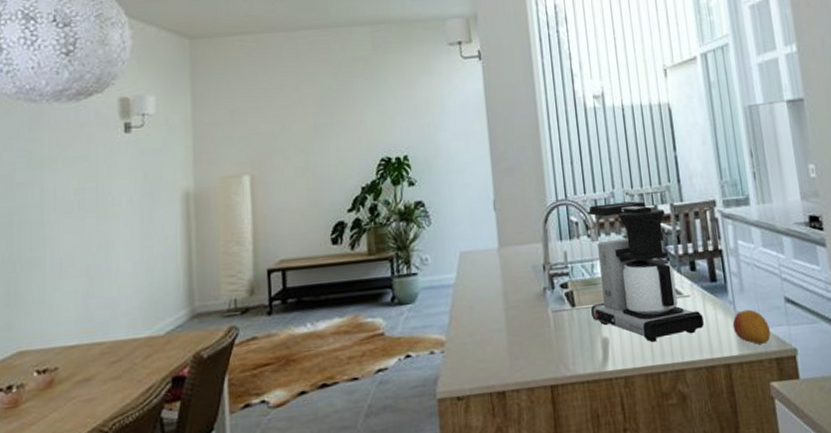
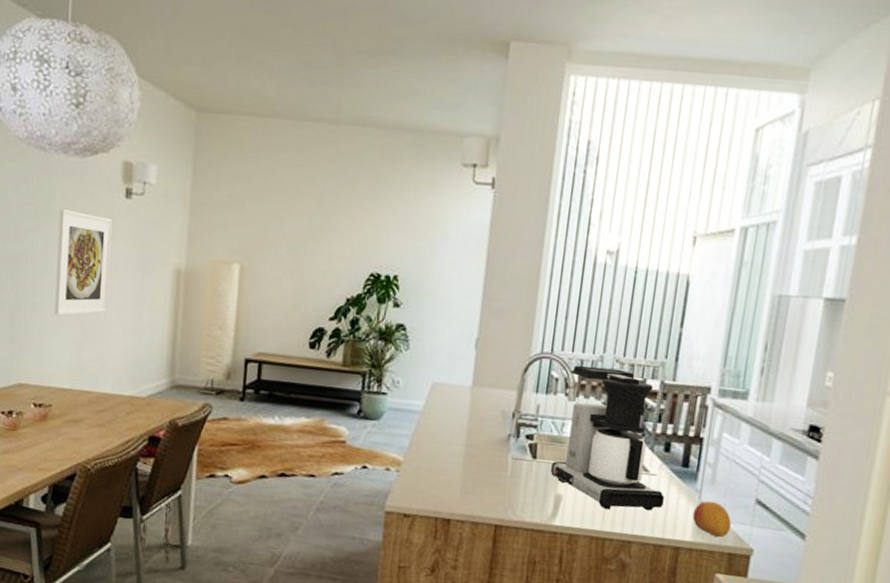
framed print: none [55,155,114,268] -> present [54,209,112,316]

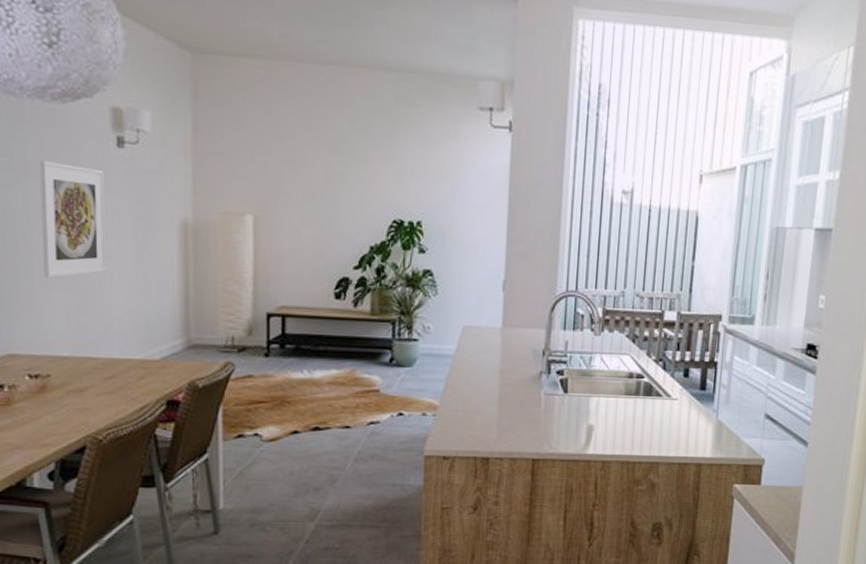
coffee maker: present [551,365,664,511] -> none [582,301,686,436]
fruit: present [692,501,731,537] -> none [711,419,745,451]

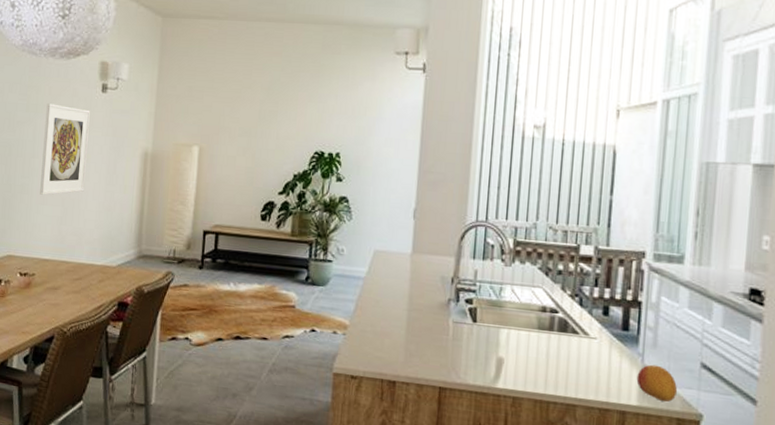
fruit: none [711,419,745,451] -> present [636,364,677,402]

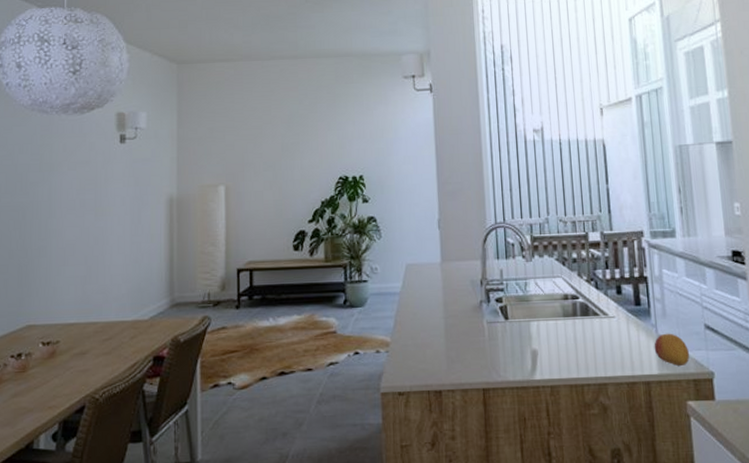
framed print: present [40,103,90,195] -> none [60,160,109,256]

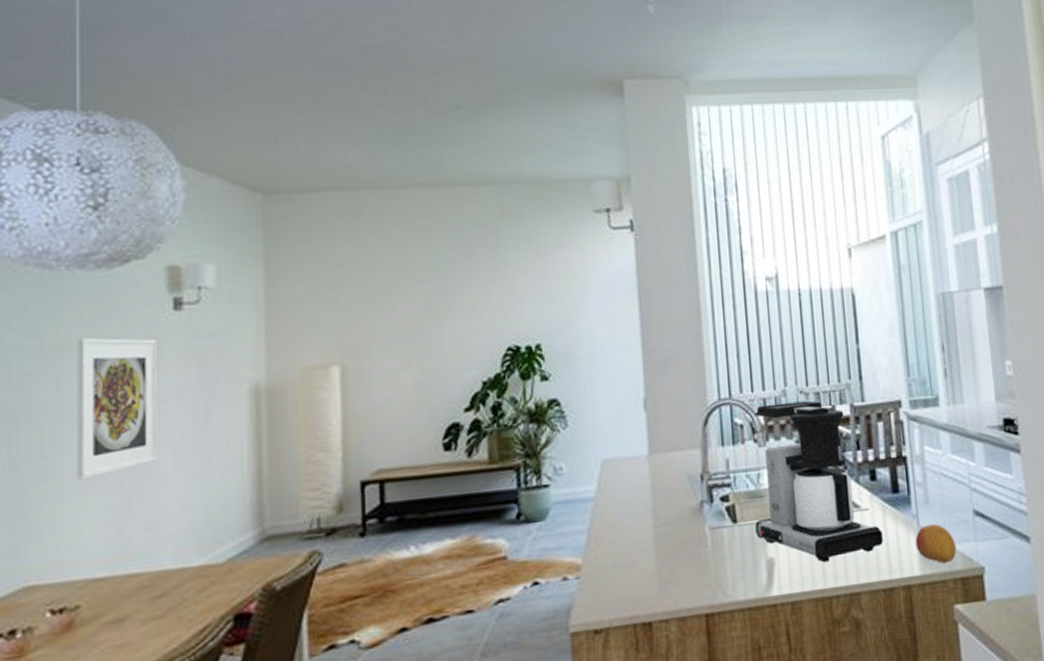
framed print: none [60,160,109,256] -> present [77,337,158,480]
coffee maker: none [523,227,627,357] -> present [755,400,883,563]

